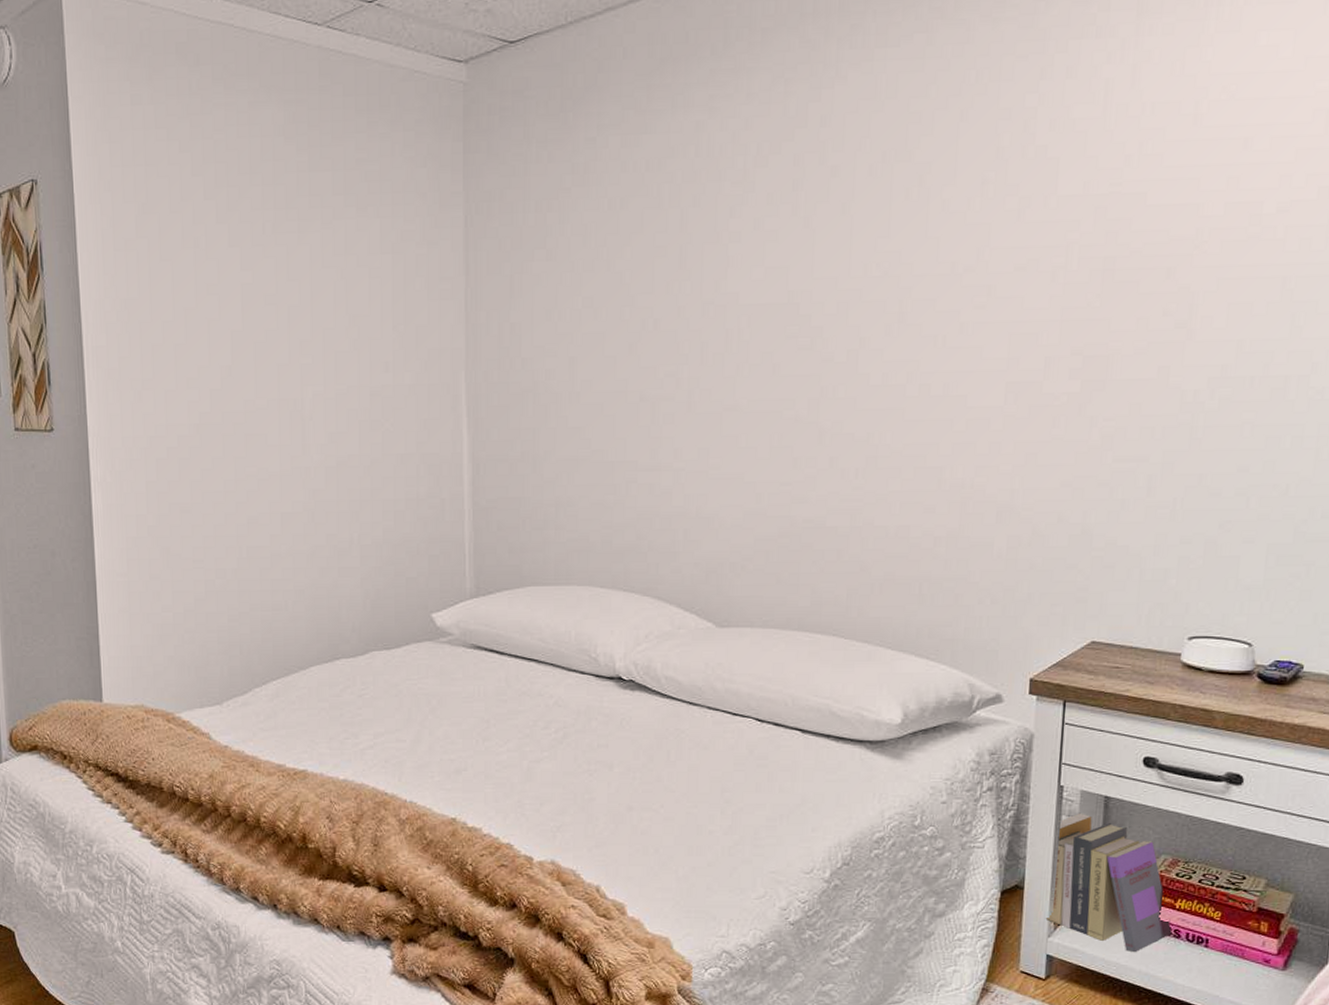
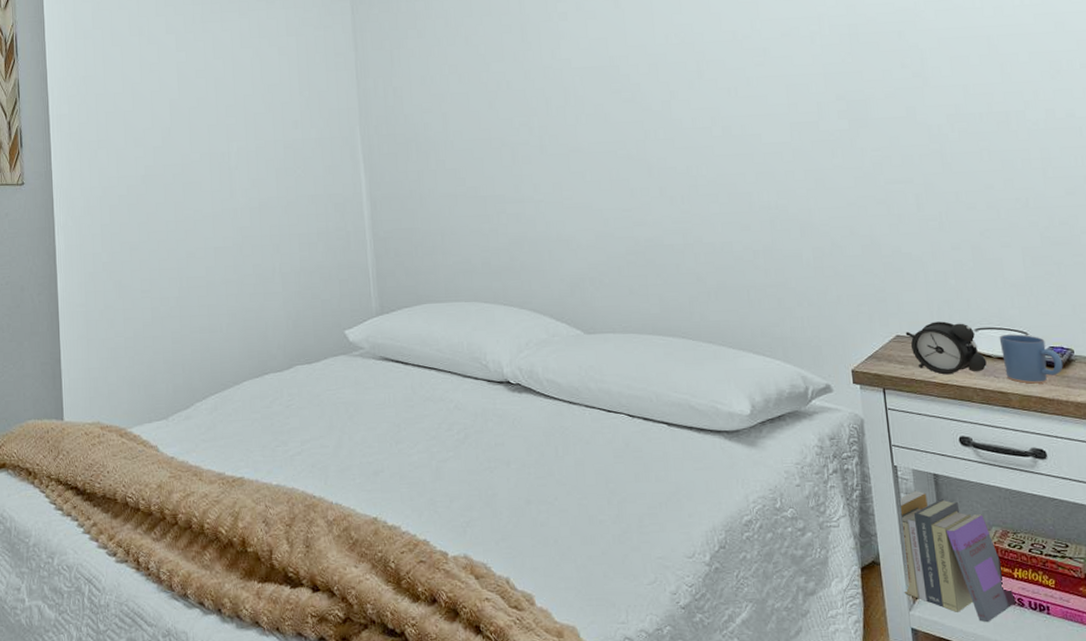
alarm clock: none [1103,627,1195,688] -> present [905,321,988,375]
mug: none [1215,645,1287,702] -> present [999,334,1063,384]

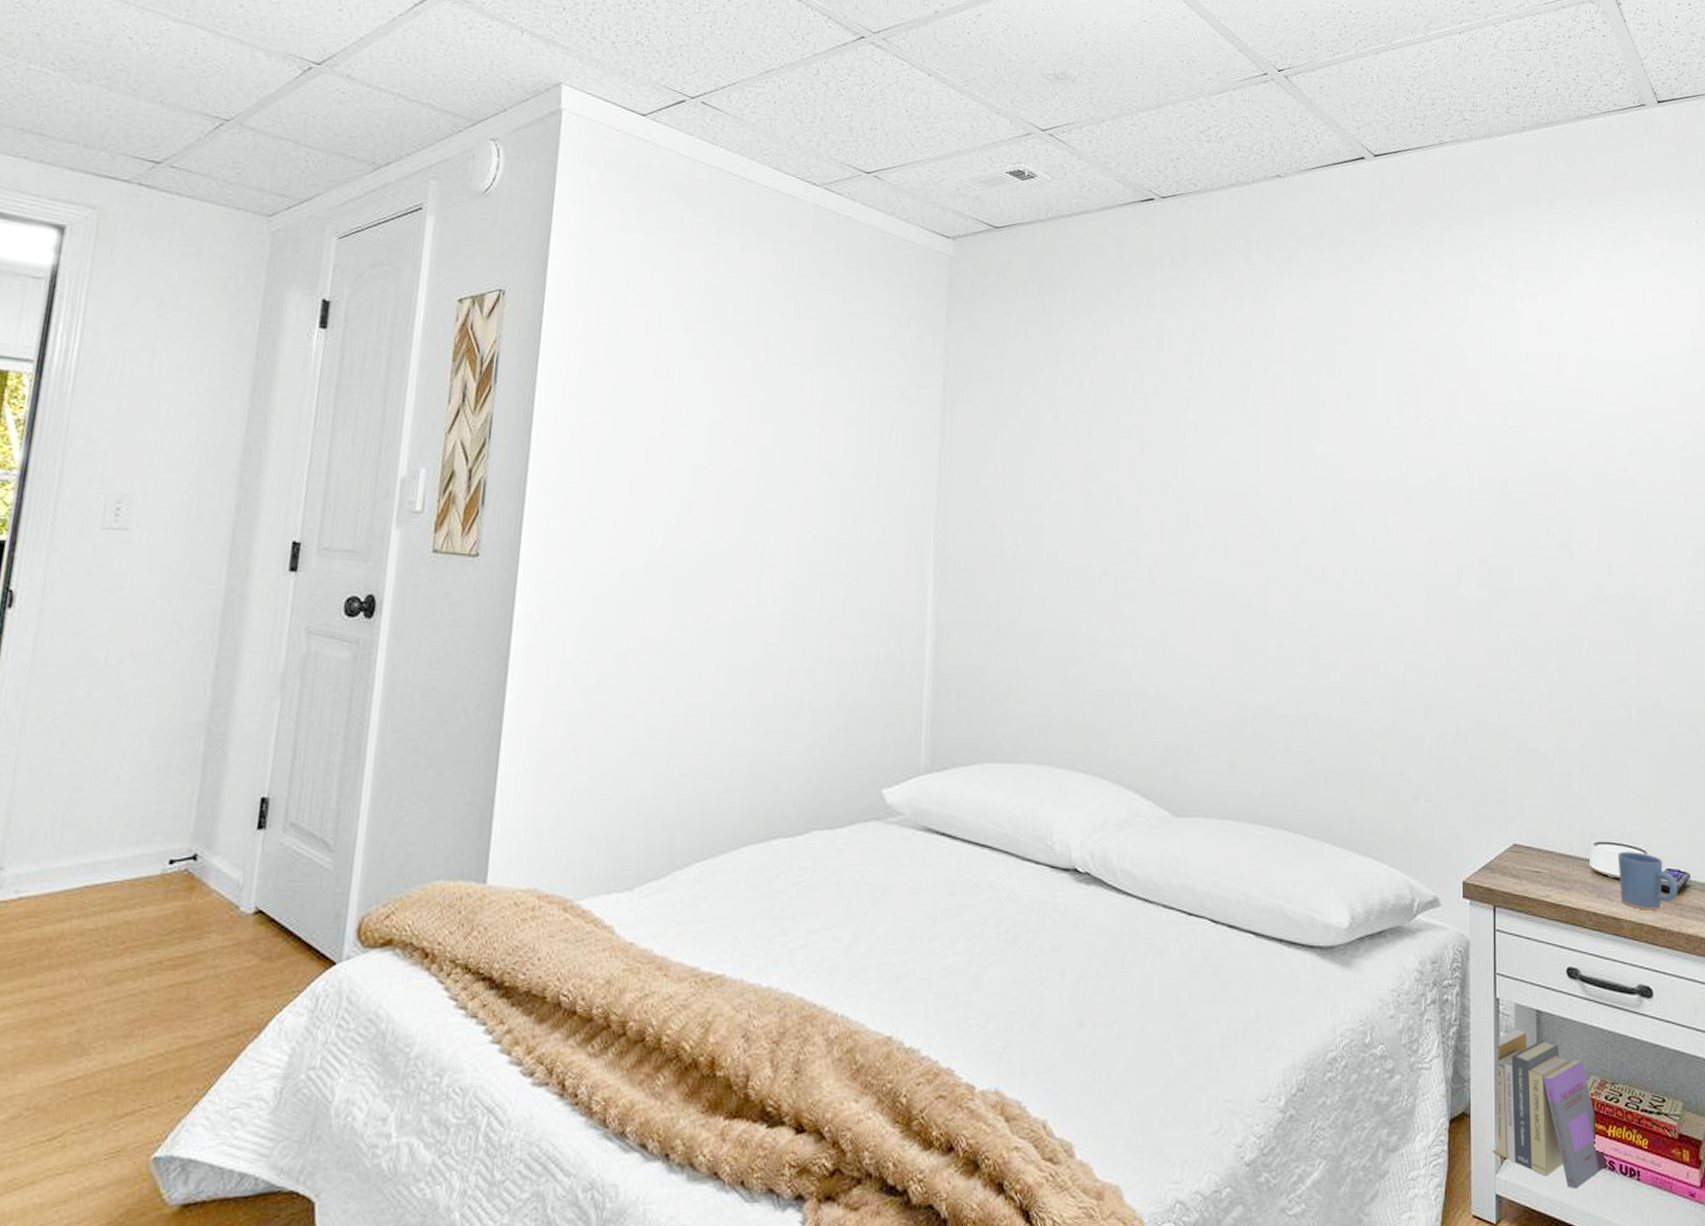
alarm clock: present [905,321,988,375] -> none [1523,831,1604,894]

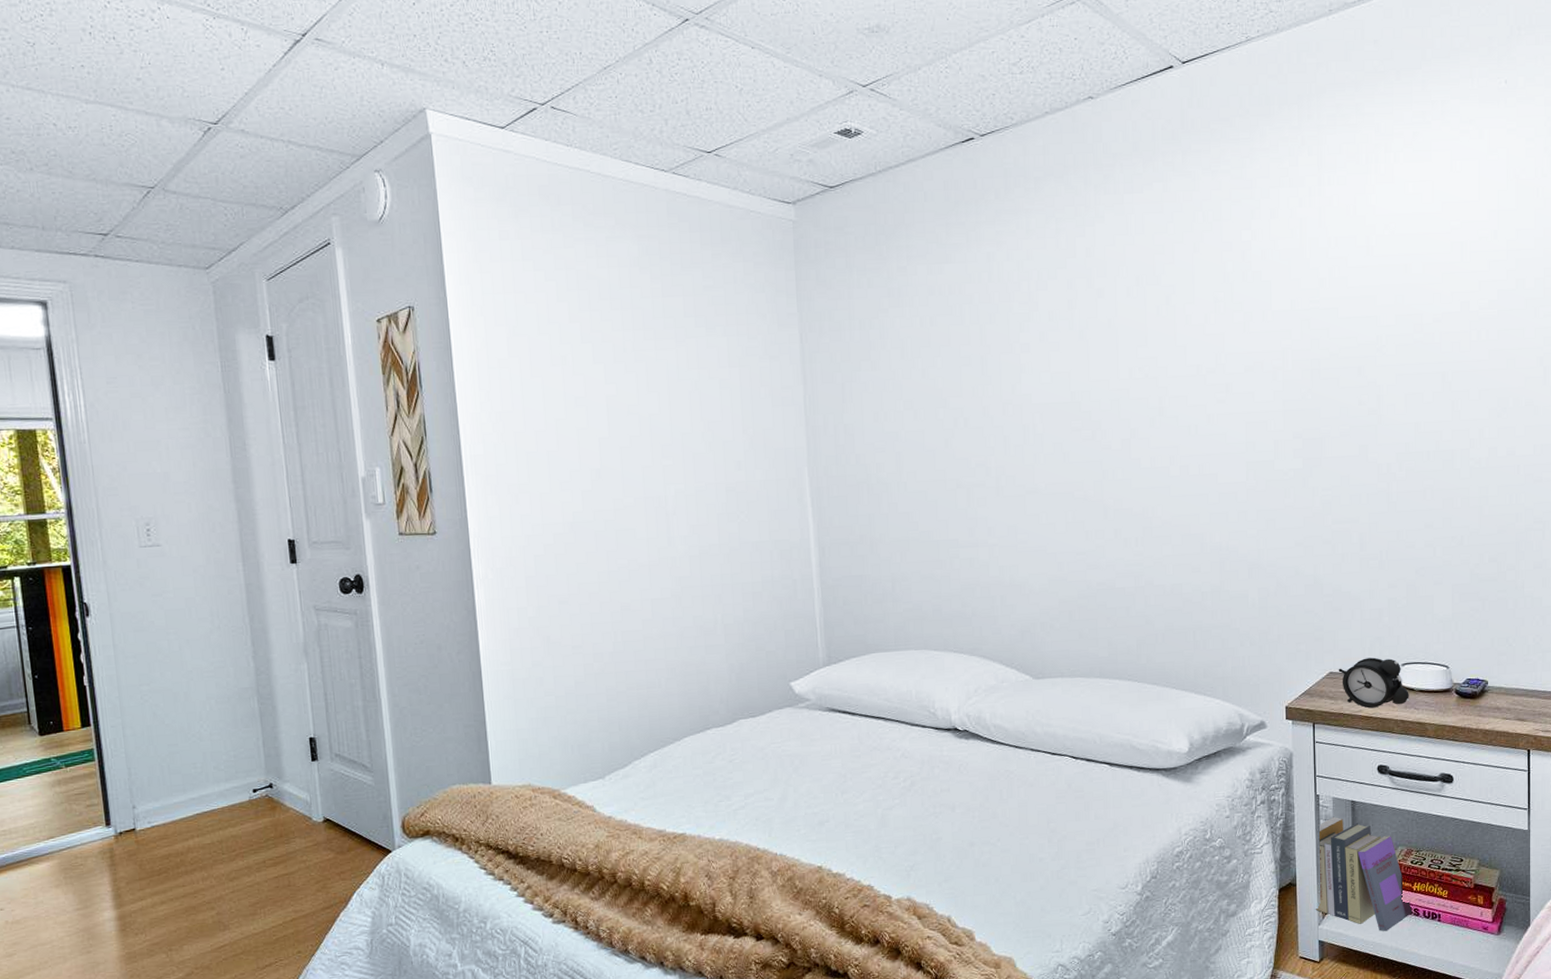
alarm clock: none [1523,831,1604,894] -> present [1338,657,1410,708]
mug: present [1617,852,1678,910] -> none [1423,668,1477,714]

